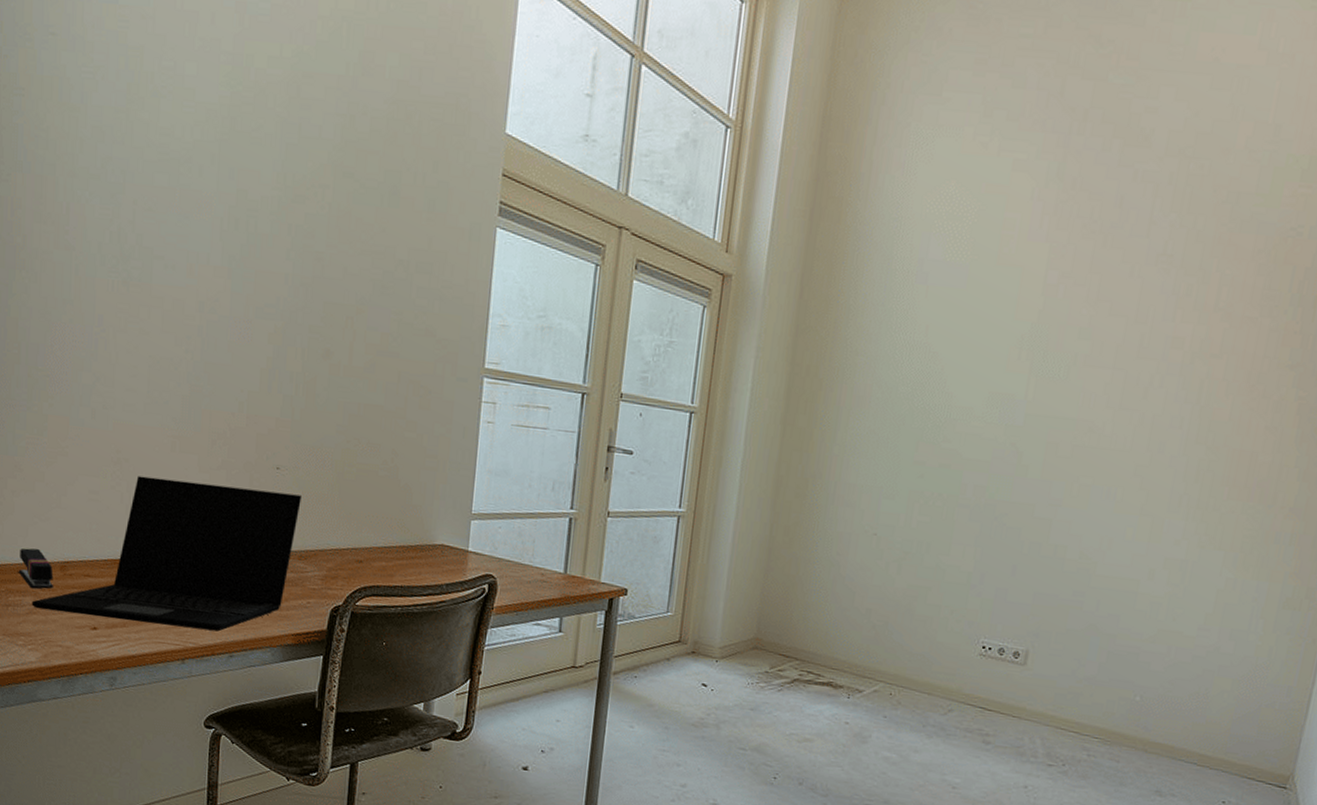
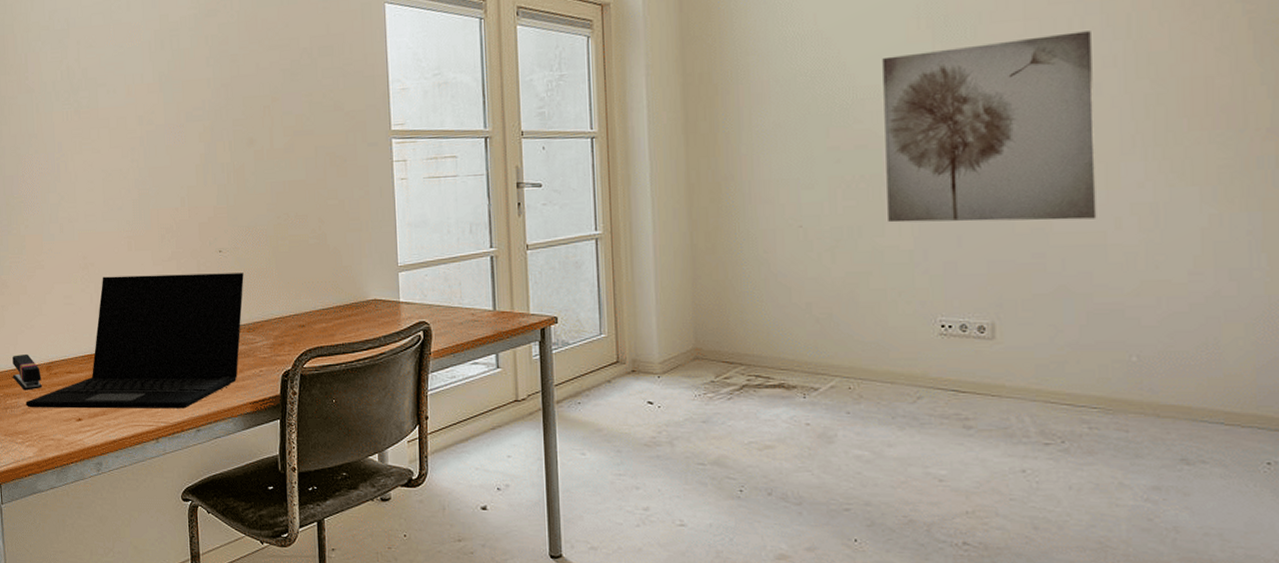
wall art: none [955,381,1167,568] -> present [882,31,1097,223]

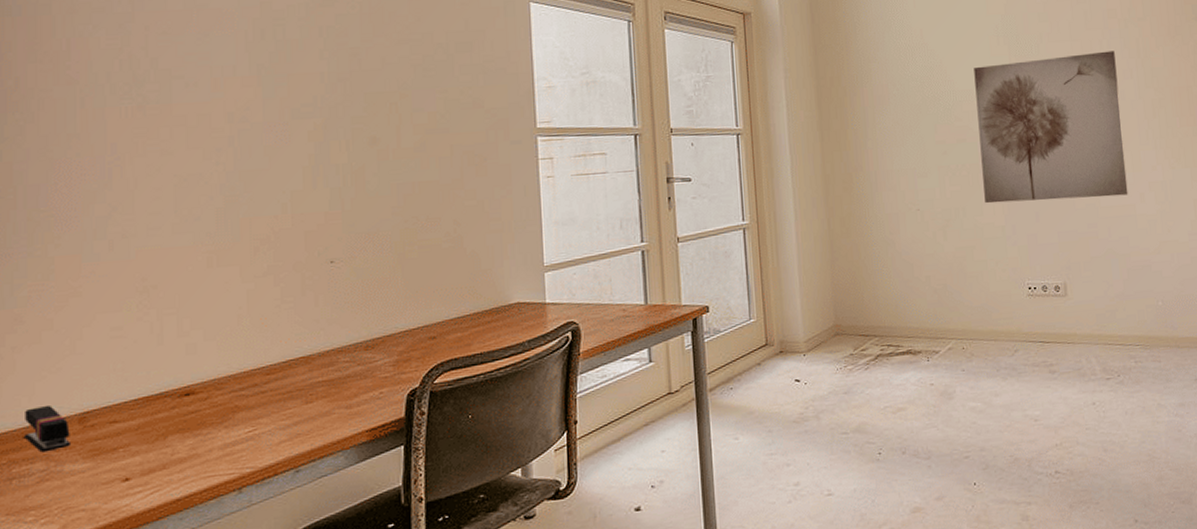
laptop: present [25,273,244,409] -> none [43,284,362,474]

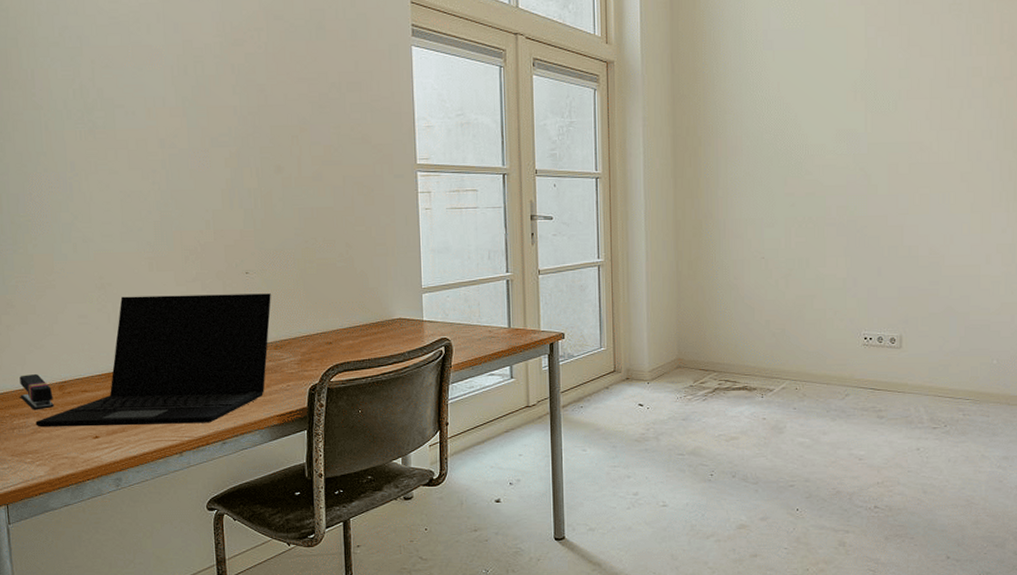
laptop: none [43,284,362,474] -> present [35,293,271,428]
wall art: present [974,51,1128,204] -> none [828,110,976,256]

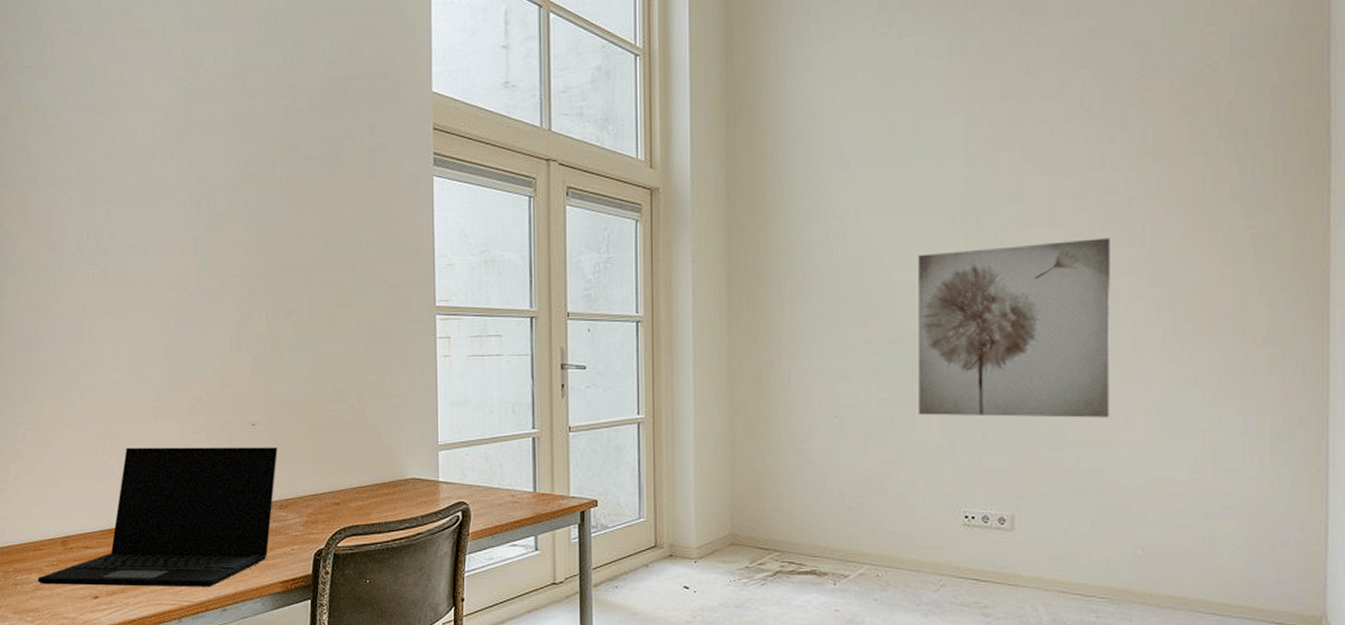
stapler: present [19,373,54,410] -> none [24,527,56,566]
wall art: none [828,110,976,256] -> present [918,238,1110,418]

